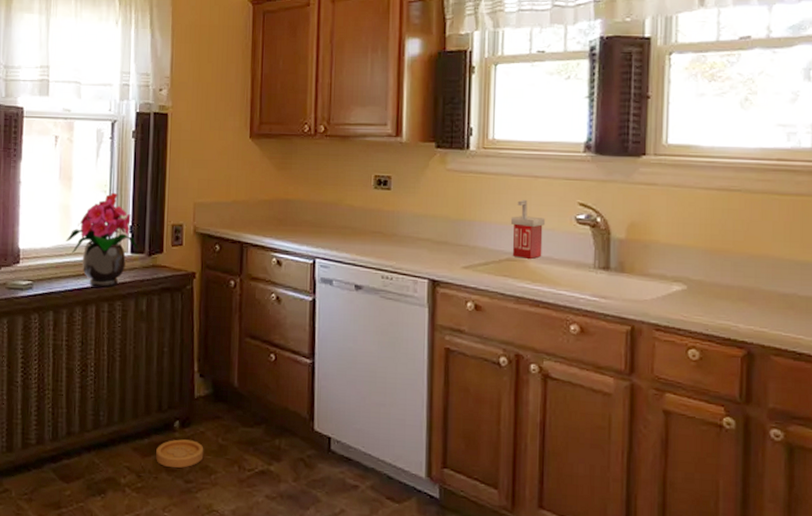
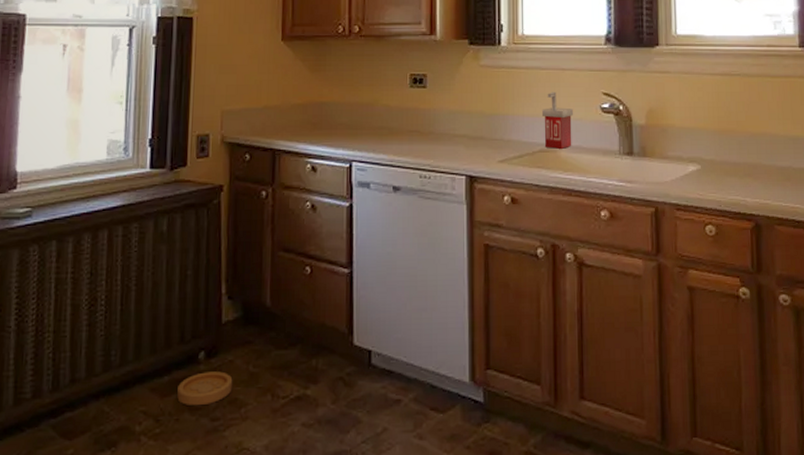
potted flower: present [66,192,139,289] -> none [73,103,159,211]

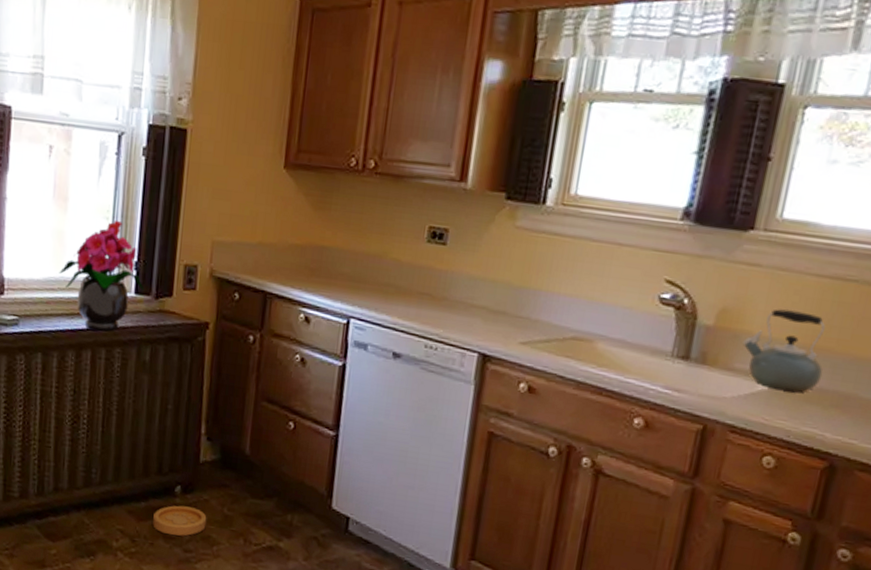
potted flower: none [73,103,159,211] -> present [59,220,144,333]
soap dispenser: present [541,91,574,149] -> none [579,270,624,340]
kettle: none [670,104,733,168] -> present [742,309,826,392]

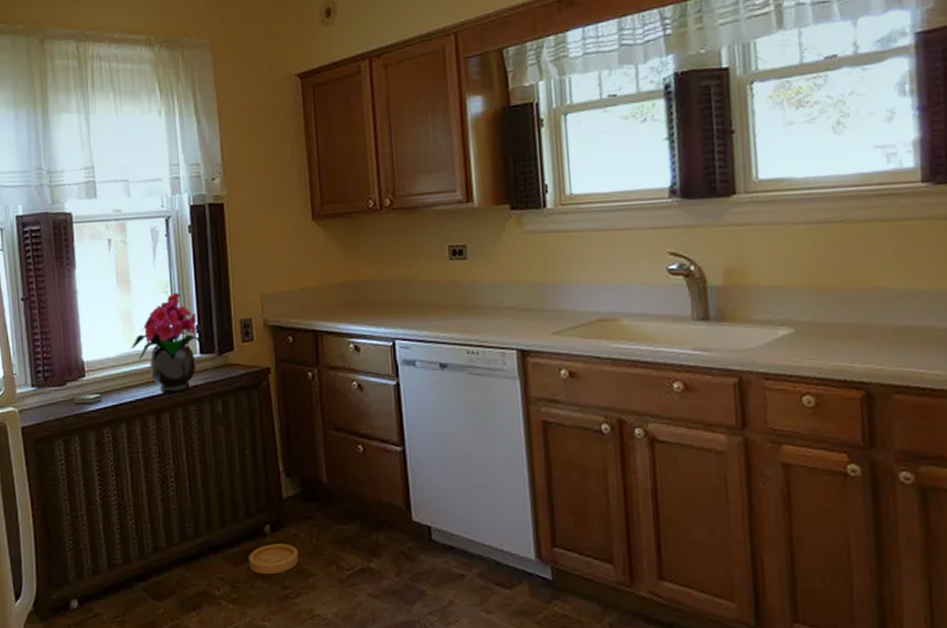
kettle: present [742,309,826,392] -> none [754,257,835,332]

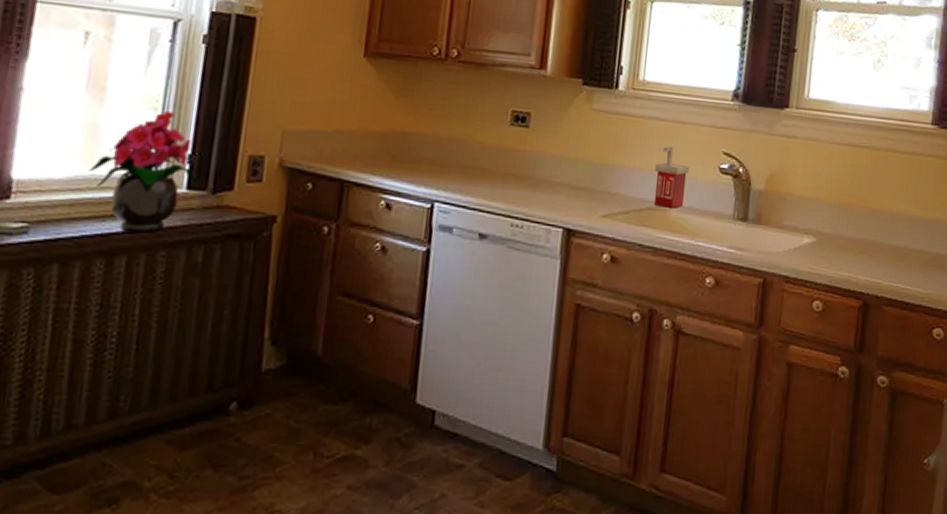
pet bowl: present [249,544,299,575] -> none [199,425,269,463]
soap dispenser: none [597,254,636,317] -> present [654,145,690,208]

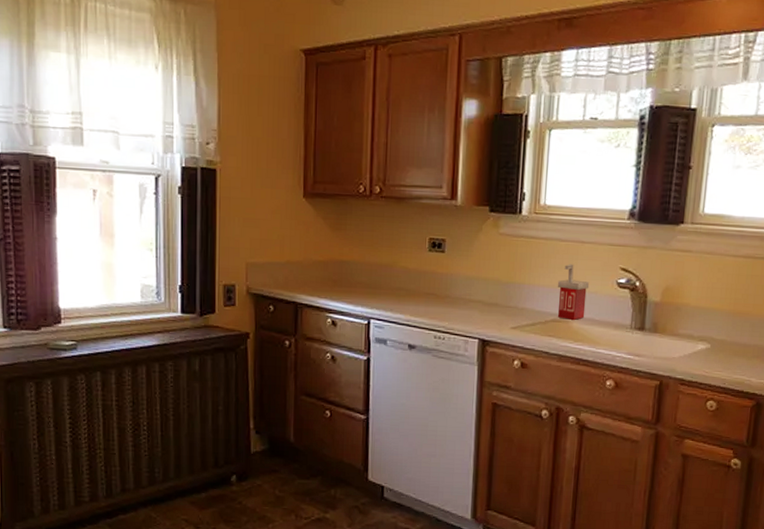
potted flower: present [88,110,199,235] -> none [110,250,189,349]

